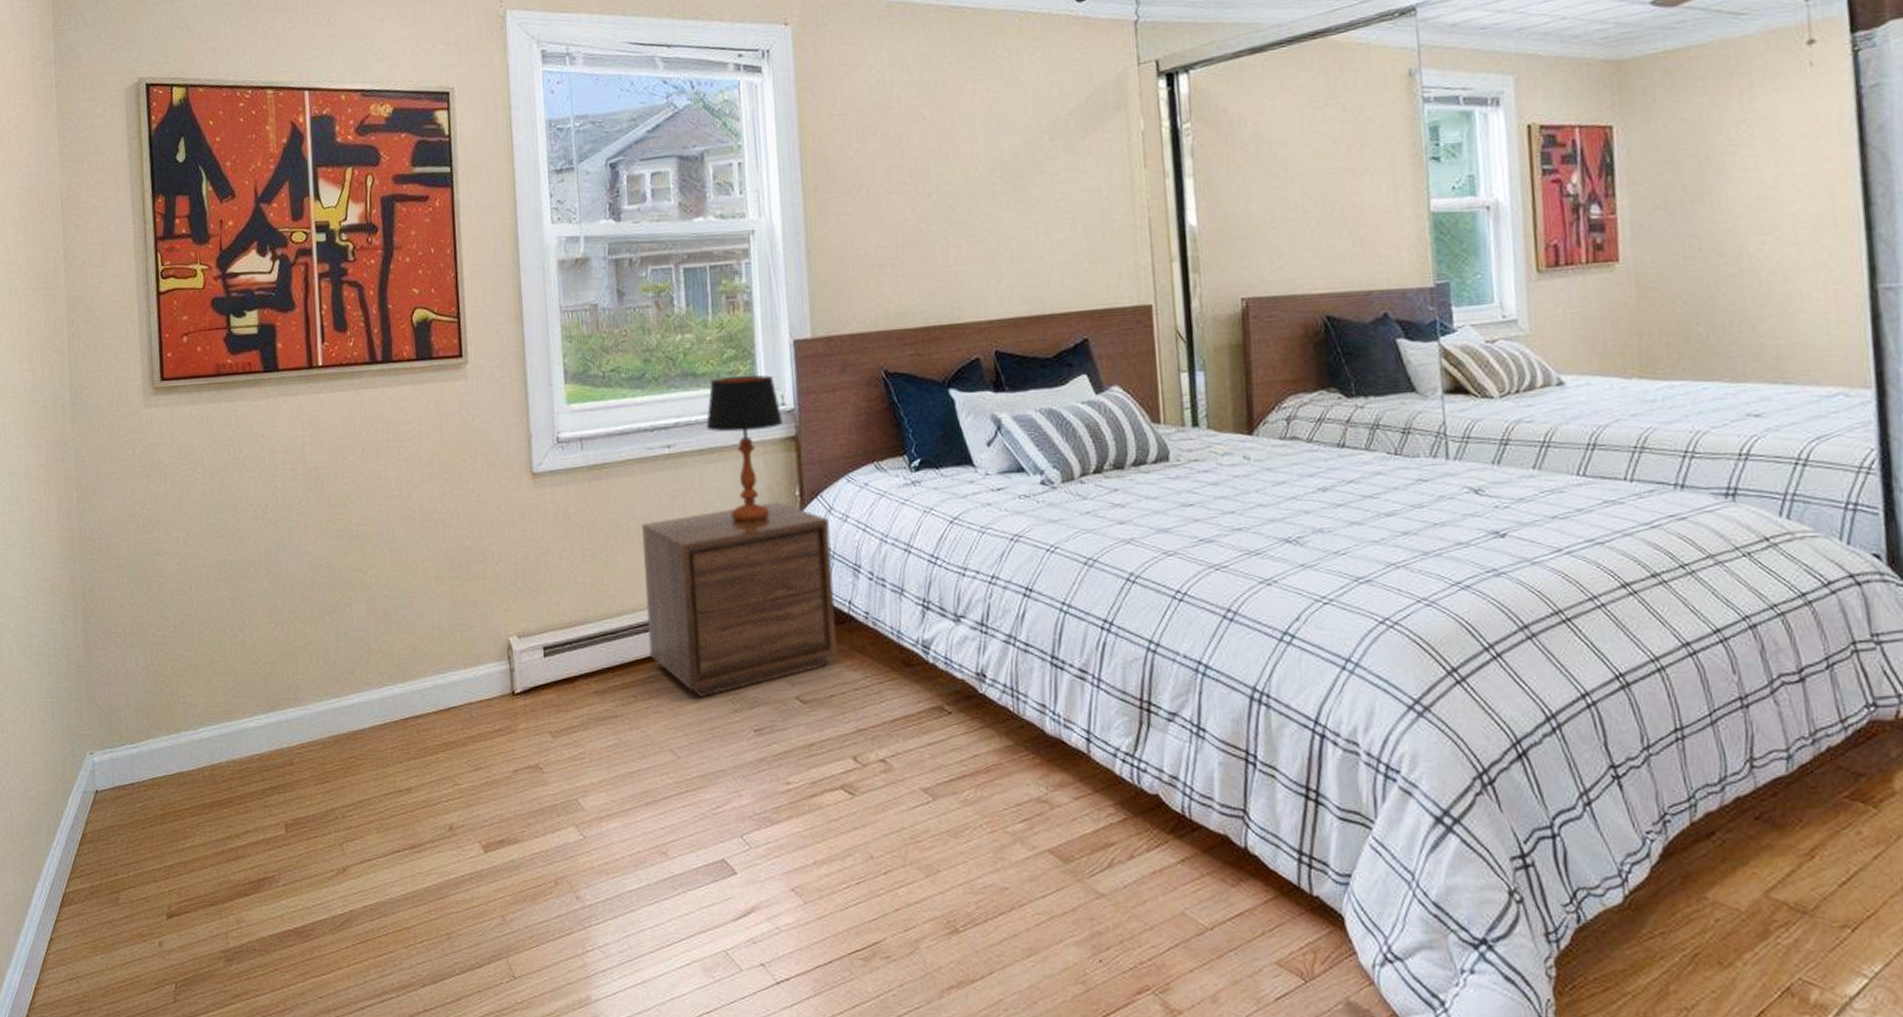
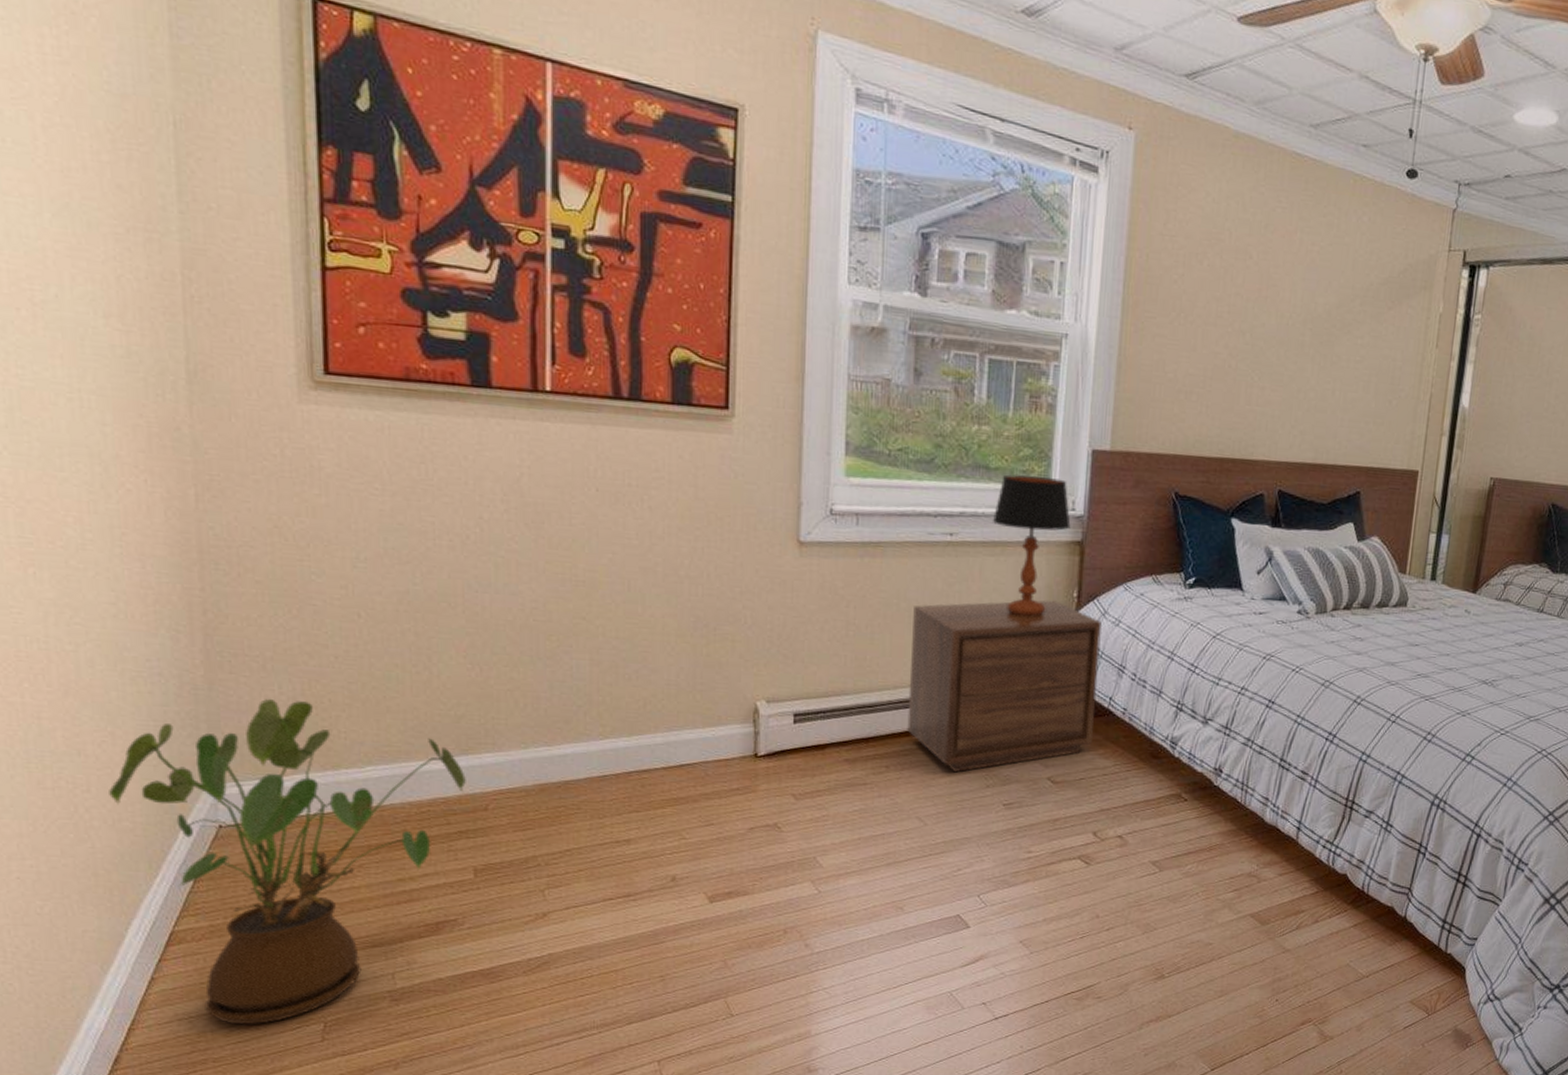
house plant: none [21,670,275,985] -> present [109,698,466,1025]

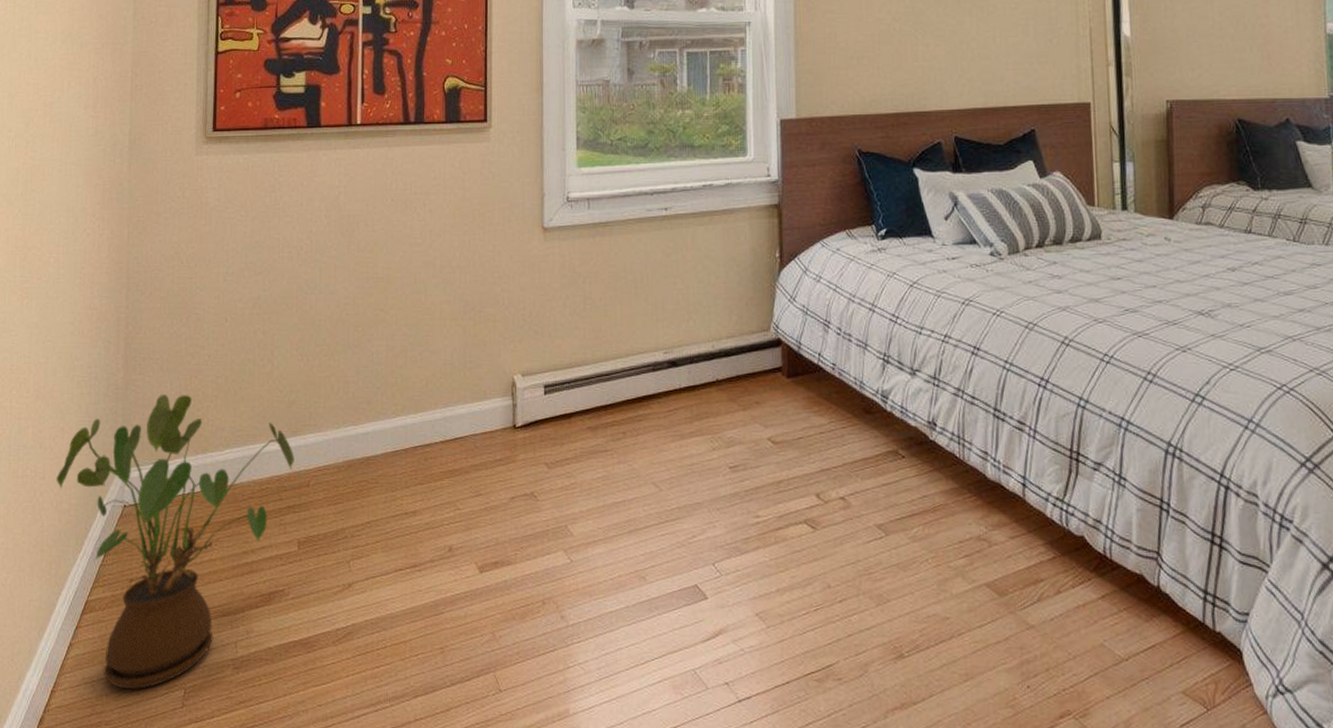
nightstand: present [907,600,1103,773] -> none [638,262,806,436]
table lamp: present [992,474,1071,617] -> none [699,149,768,280]

